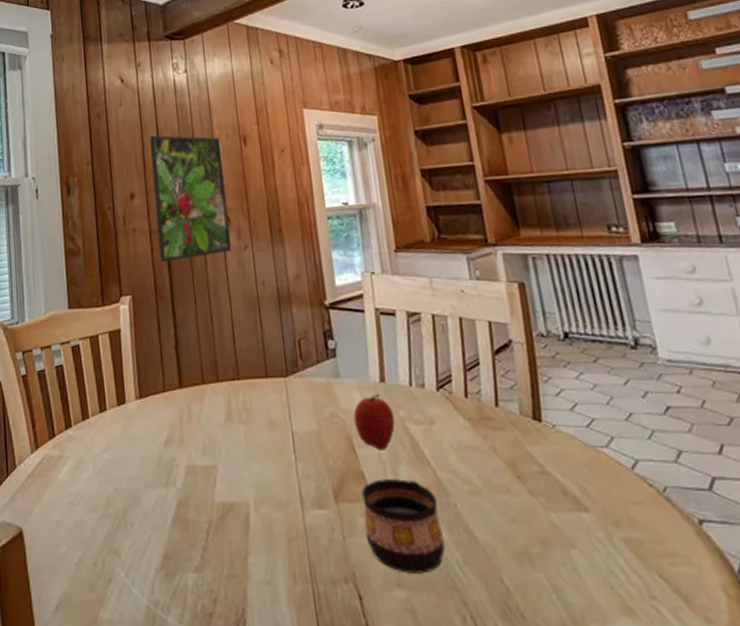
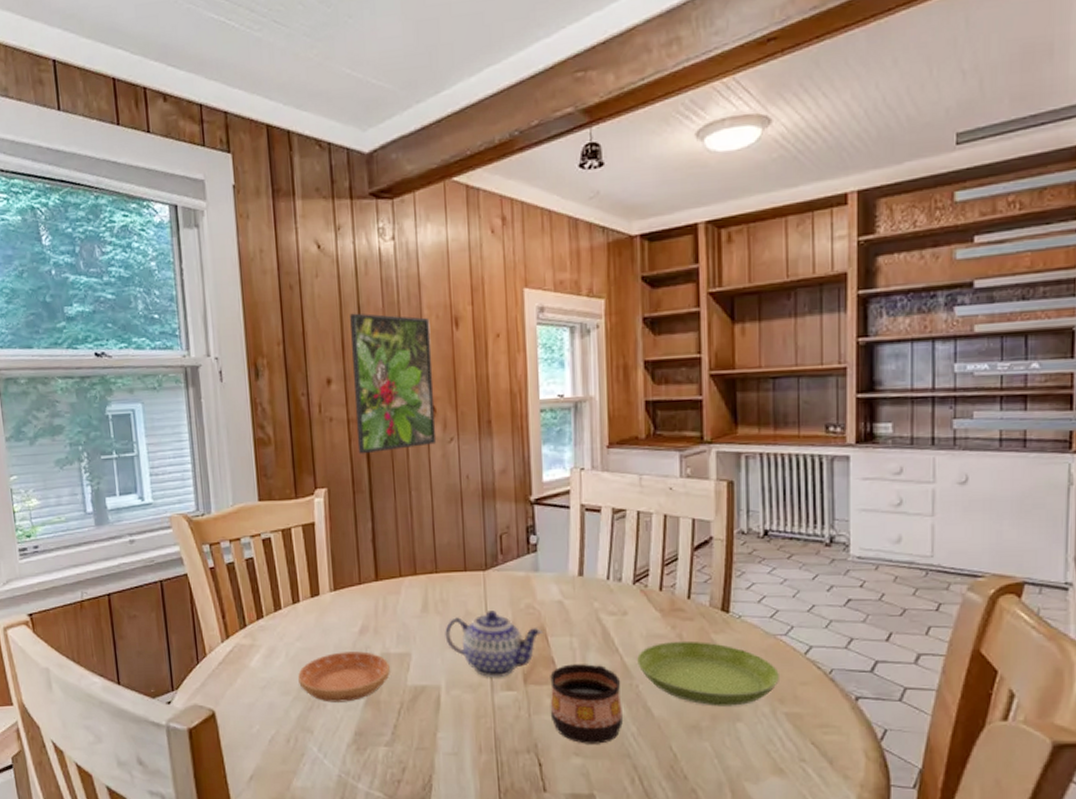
saucer: none [105,464,197,521] -> present [298,651,390,702]
teapot: none [250,419,349,495] -> present [445,610,542,678]
fruit: present [353,394,395,450] -> none [549,587,588,639]
saucer: none [451,453,609,530] -> present [637,640,779,706]

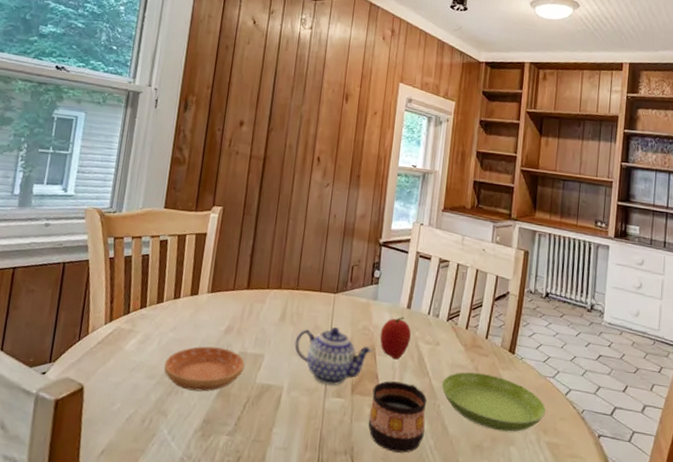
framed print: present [350,313,437,454] -> none [253,76,327,187]
fruit: none [549,587,588,639] -> present [380,317,411,360]

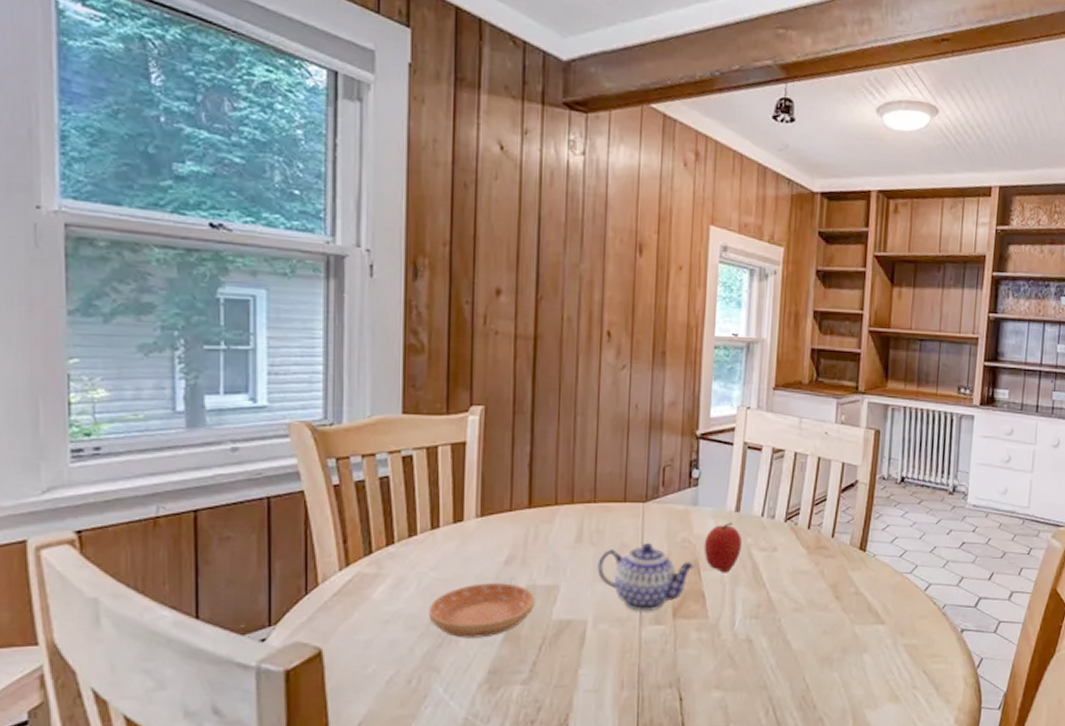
cup: present [368,381,427,453] -> none [695,598,765,677]
saucer: present [442,372,546,432] -> none [782,577,902,639]

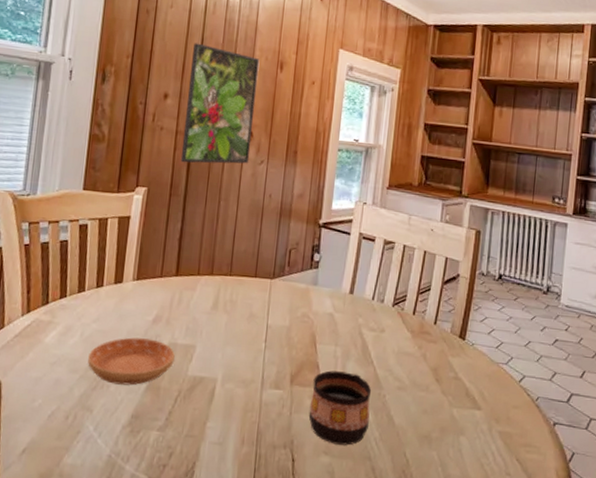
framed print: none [523,224,614,373] -> present [180,43,260,164]
teapot: present [597,543,696,612] -> none [228,315,313,377]
cup: none [695,598,765,677] -> present [308,370,372,446]
fruit: present [704,522,742,573] -> none [320,302,354,348]

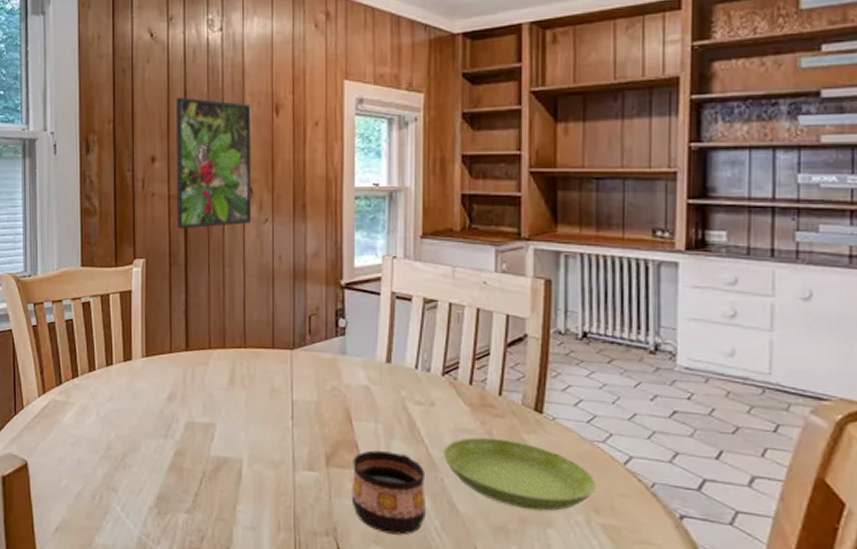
saucer: present [88,337,175,386] -> none [107,416,194,466]
saucer: none [387,359,498,422] -> present [443,437,595,512]

